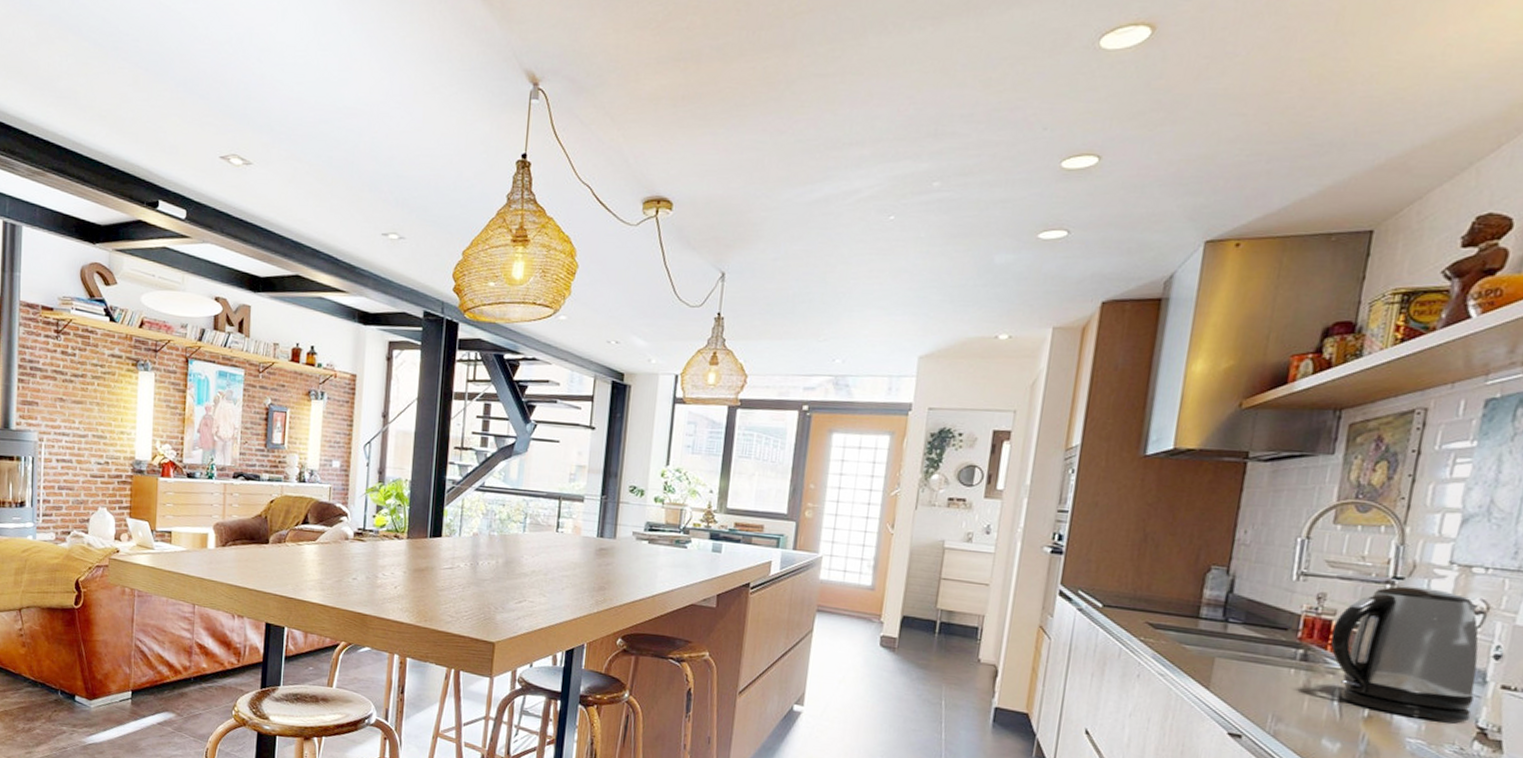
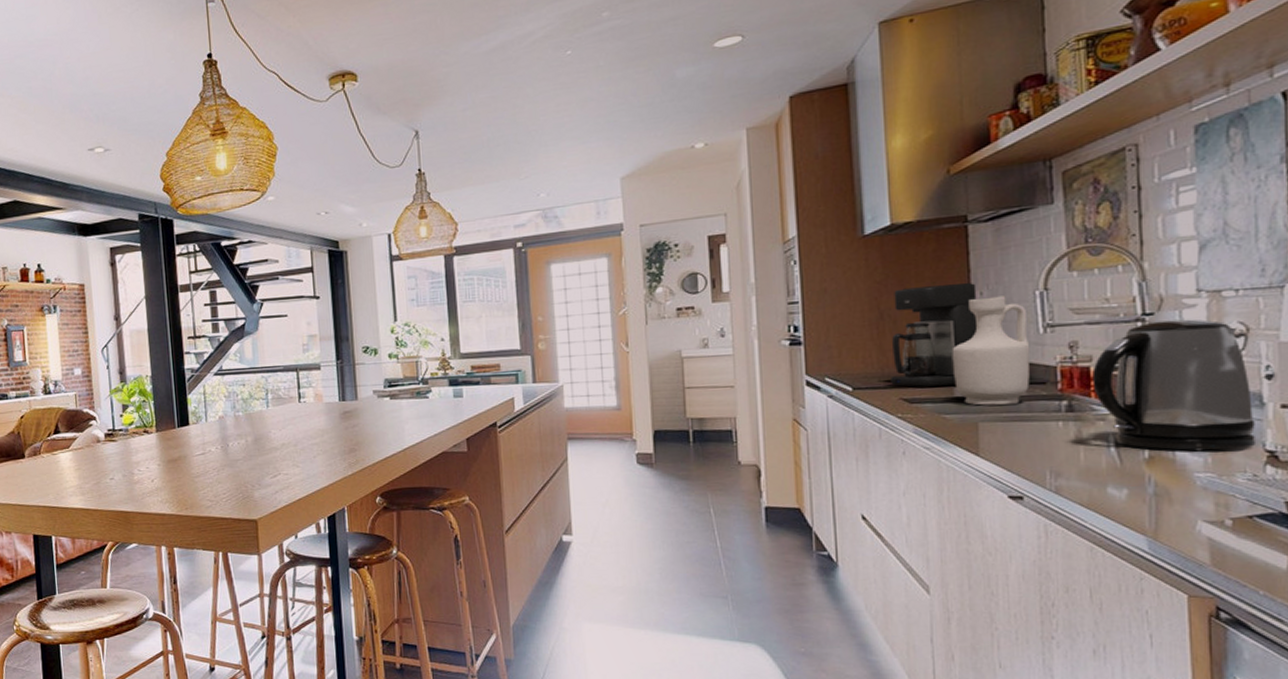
coffee maker: none [1140,514,1243,617] -> present [891,283,978,388]
ceramic jug: none [1201,536,1286,645] -> present [951,296,1031,406]

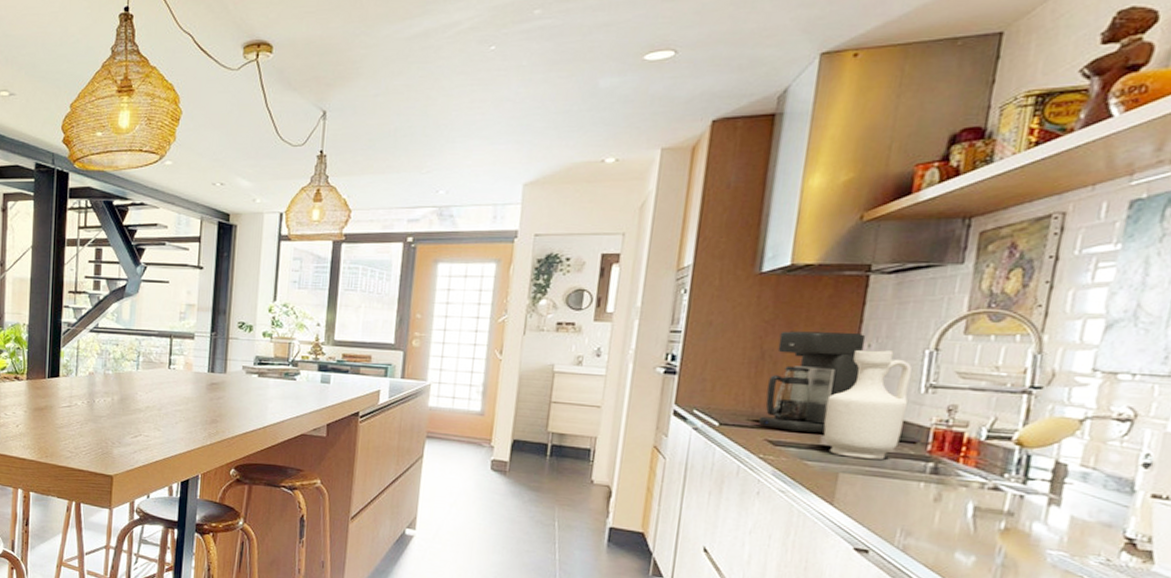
kettle: present [1092,319,1257,452] -> none [962,395,1126,533]

